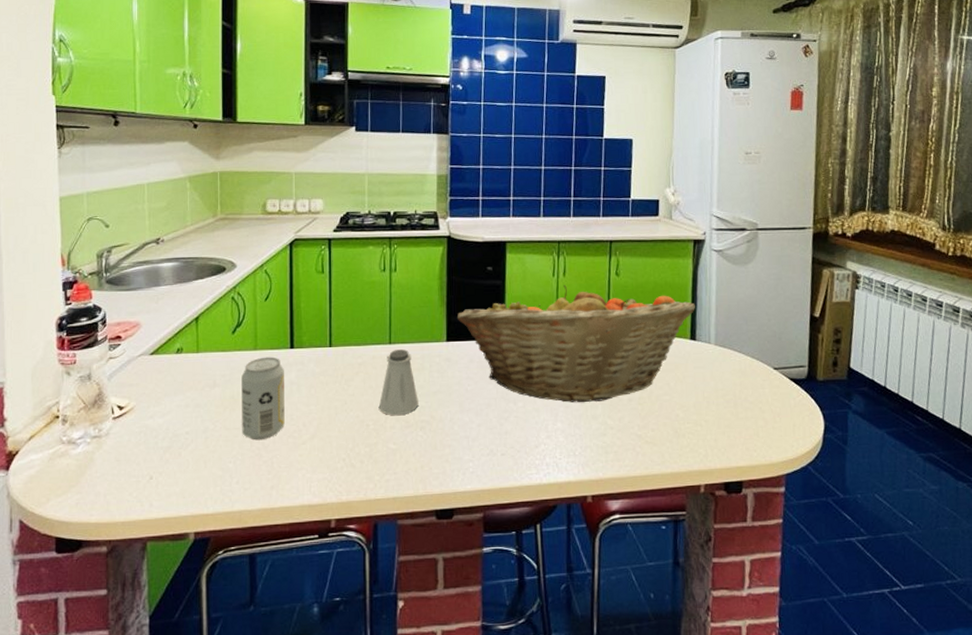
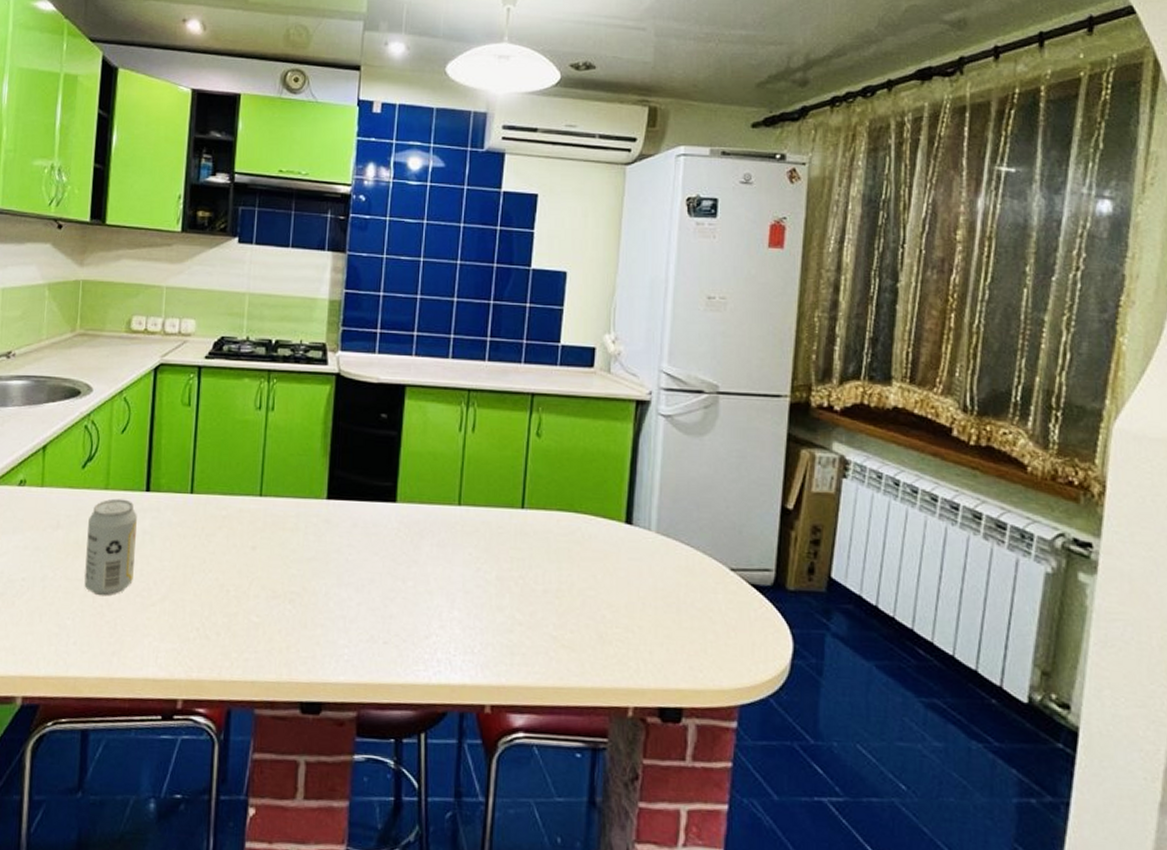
saltshaker: present [379,349,419,416] -> none [243,504,289,583]
fruit basket: present [457,284,695,403] -> none [342,442,634,590]

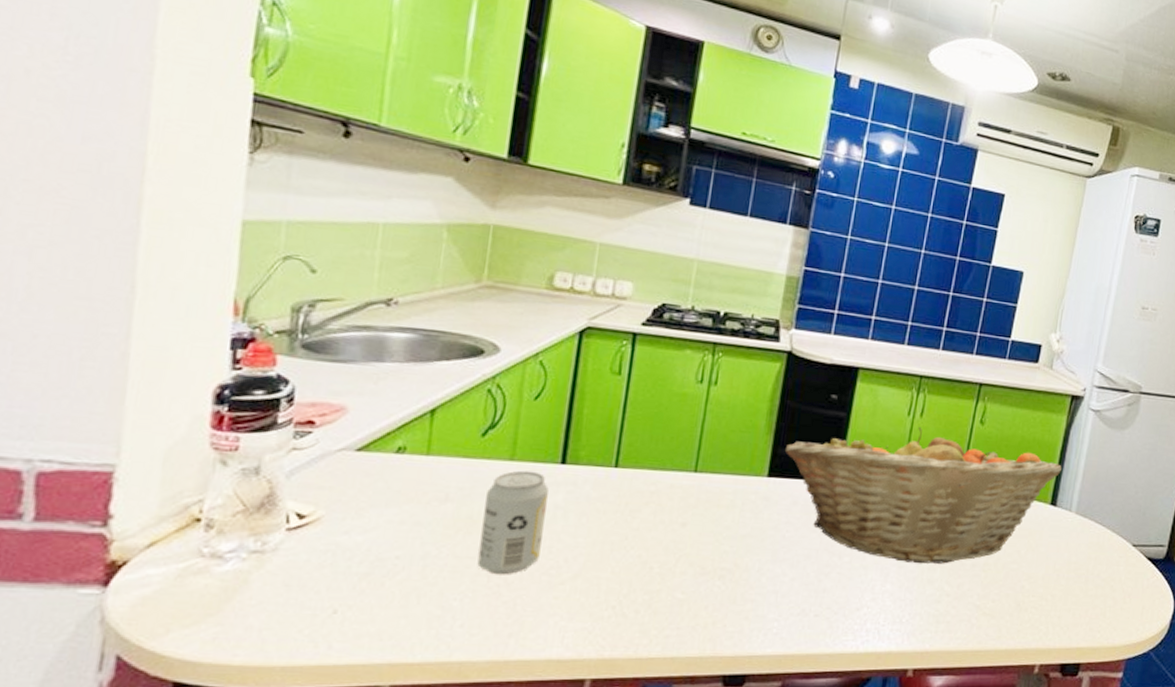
fruit basket: none [342,442,634,590] -> present [785,426,1062,564]

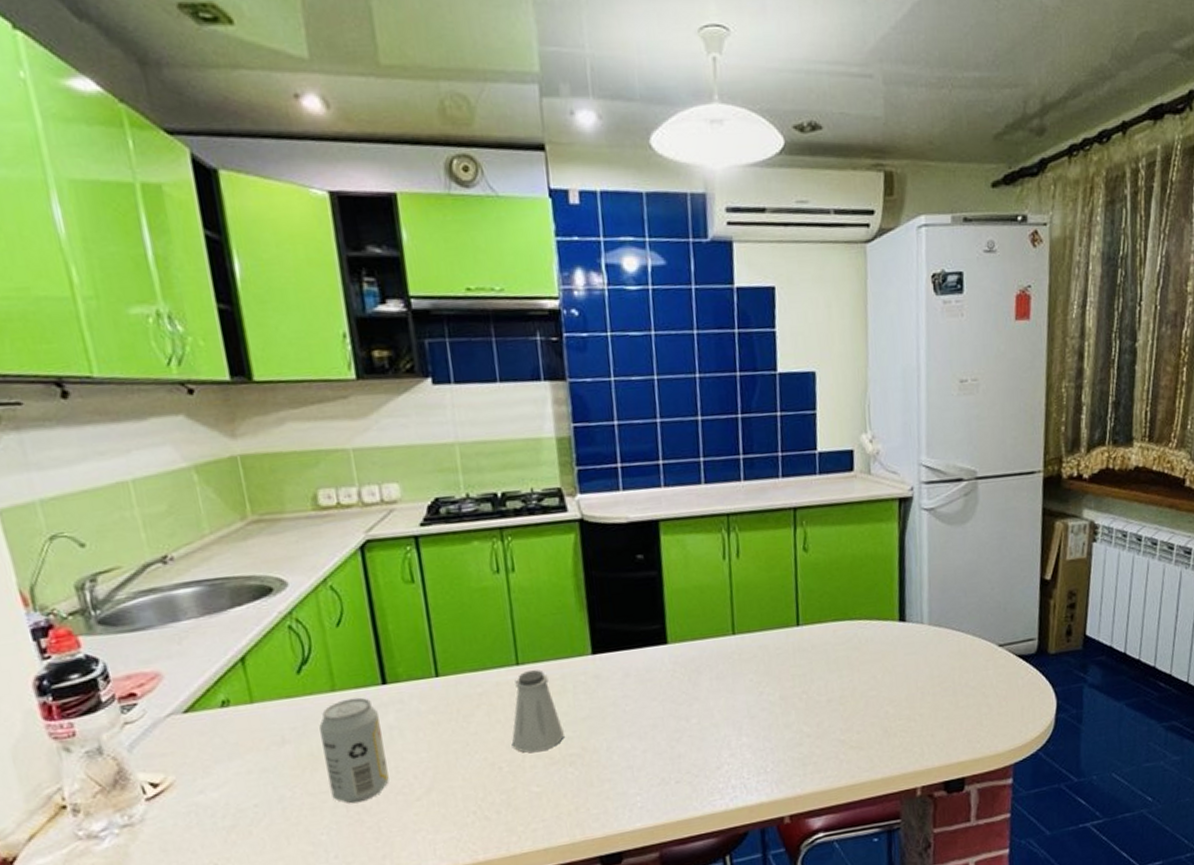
saltshaker: none [670,480,722,560] -> present [512,670,564,753]
fruit basket: present [785,426,1062,564] -> none [603,568,904,712]

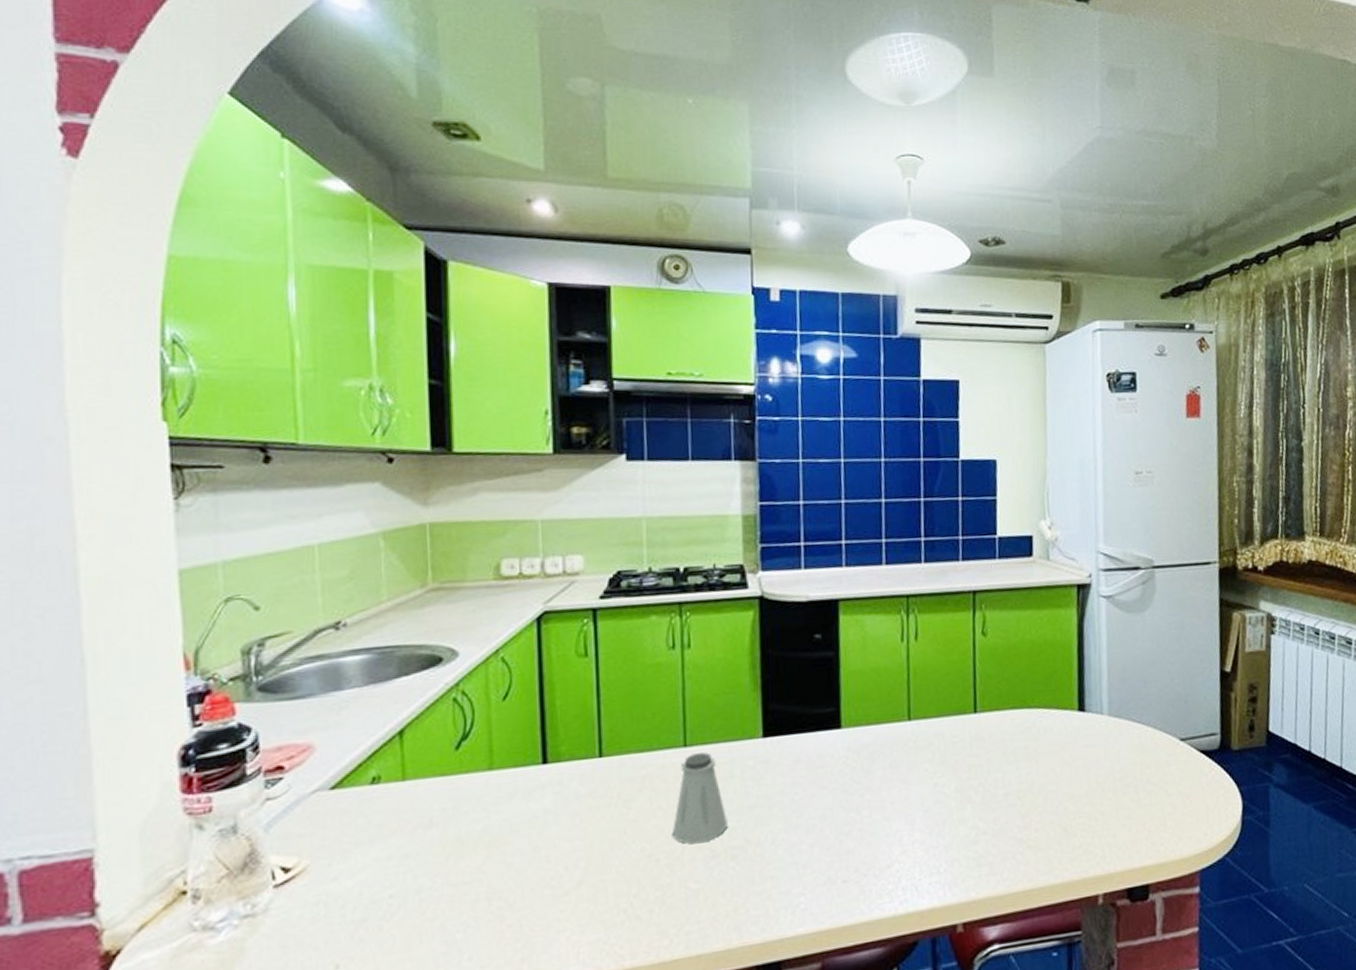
beverage can: present [319,697,389,804] -> none [471,777,538,897]

